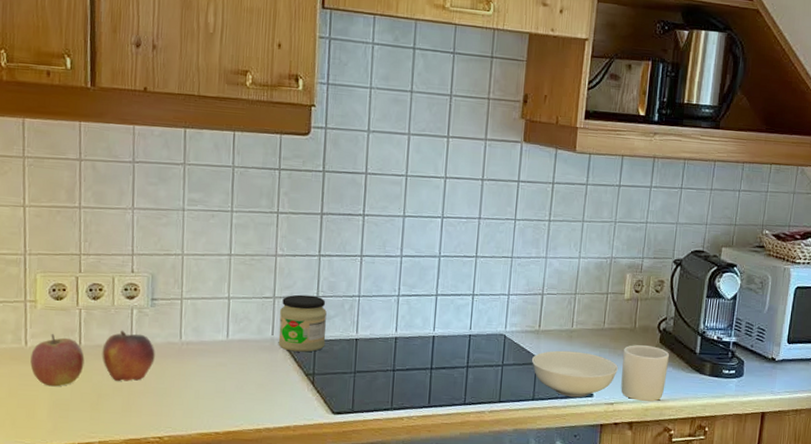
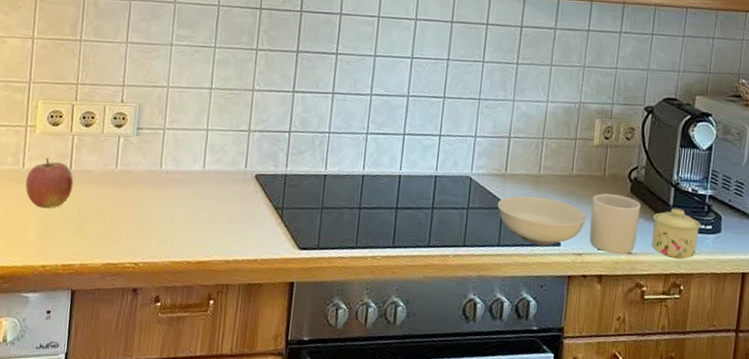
fruit: present [102,330,155,382] -> none [89,157,137,207]
jar: present [278,294,327,352] -> none [250,128,298,186]
sugar bowl: none [679,355,725,404] -> present [651,208,701,260]

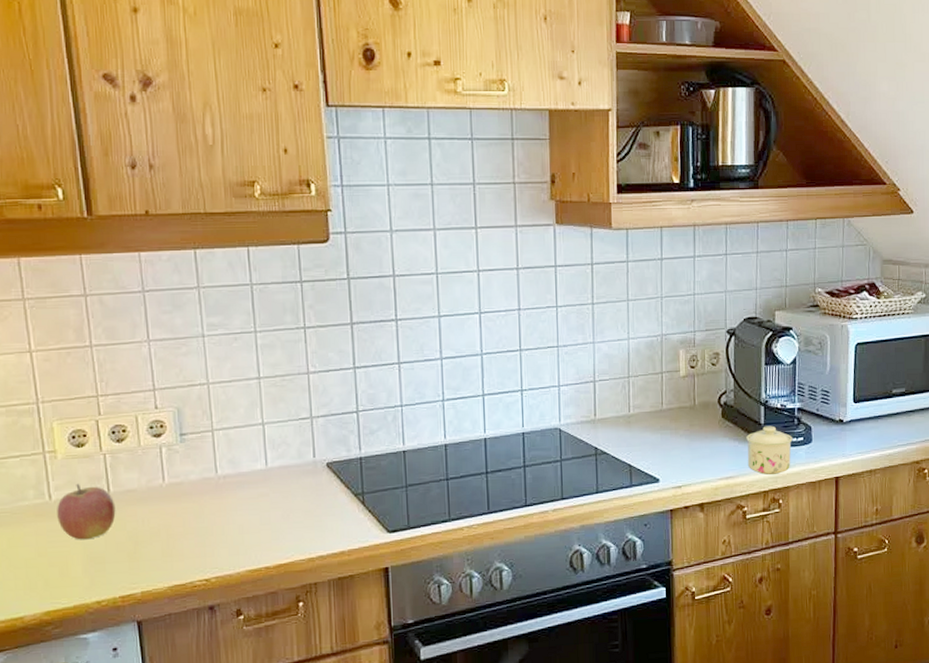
bowl: present [497,195,588,246] -> none [590,436,683,485]
mug: present [589,193,642,255] -> none [686,422,734,481]

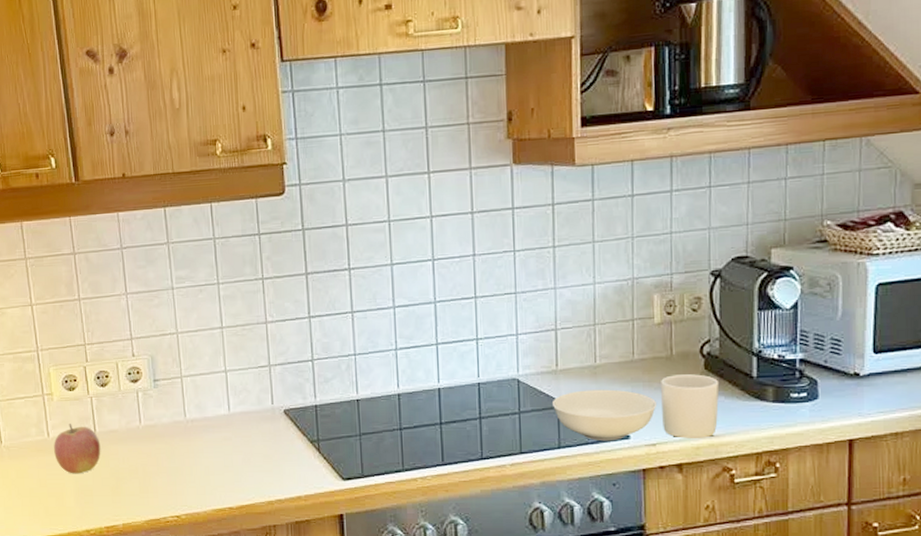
bowl: none [590,436,683,485] -> present [552,389,658,442]
mug: none [686,422,734,481] -> present [661,374,720,440]
sugar bowl: present [746,425,793,476] -> none [735,379,793,435]

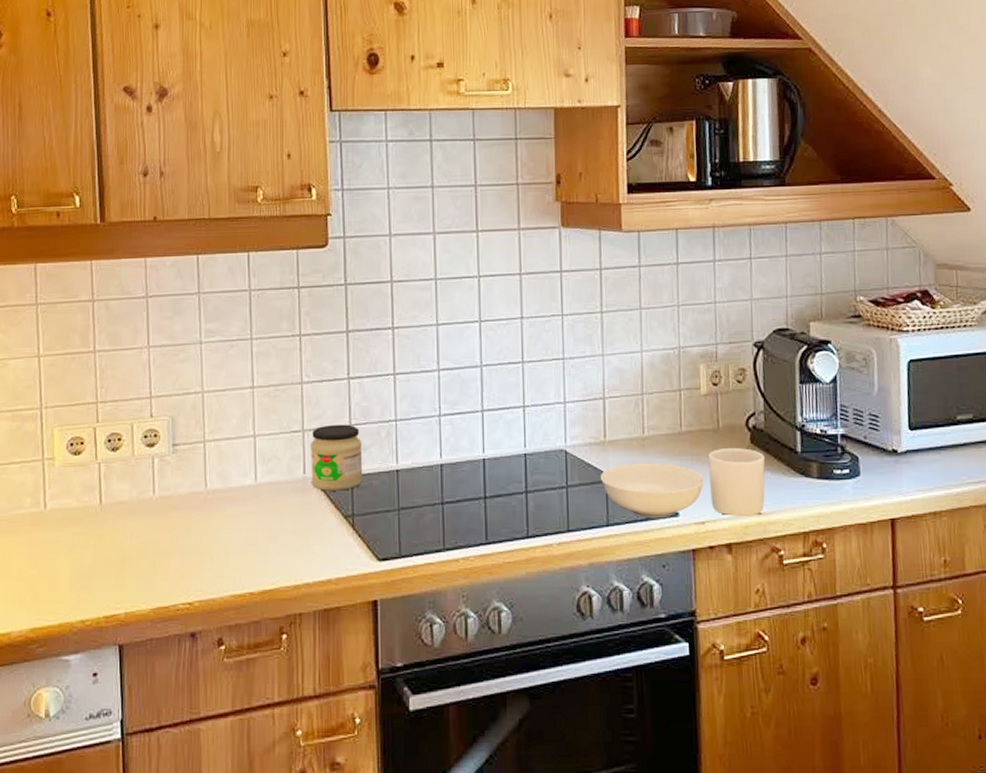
apple: present [54,424,101,474] -> none [50,494,106,553]
jar: none [276,359,326,419] -> present [309,424,363,491]

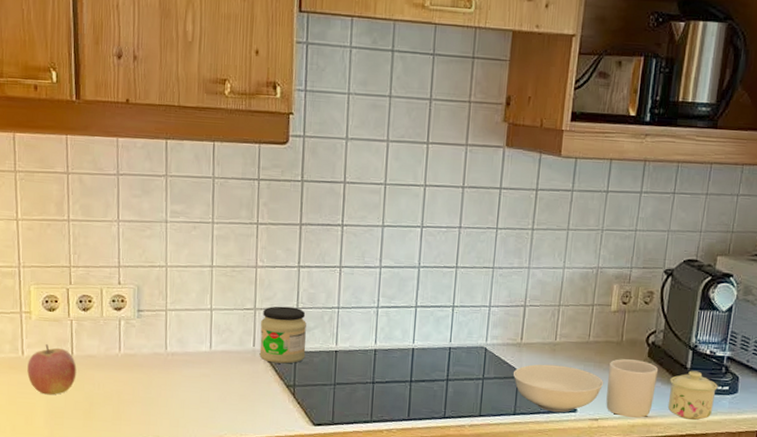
apple: none [50,494,106,553] -> present [27,344,77,395]
sugar bowl: none [780,454,837,514] -> present [667,370,718,421]

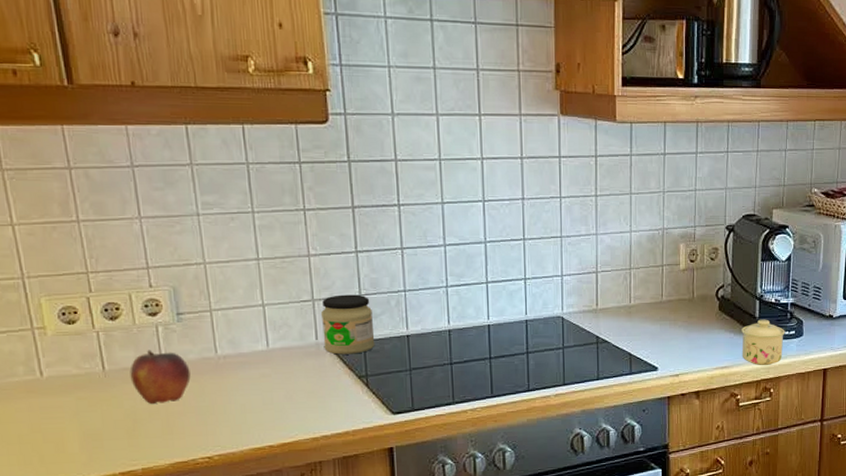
apple: present [27,344,77,395] -> none [49,361,112,417]
fruit: none [92,341,142,391] -> present [129,350,191,405]
bowl: present [513,364,604,413] -> none [592,327,681,373]
mug: present [606,359,659,419] -> none [684,314,730,370]

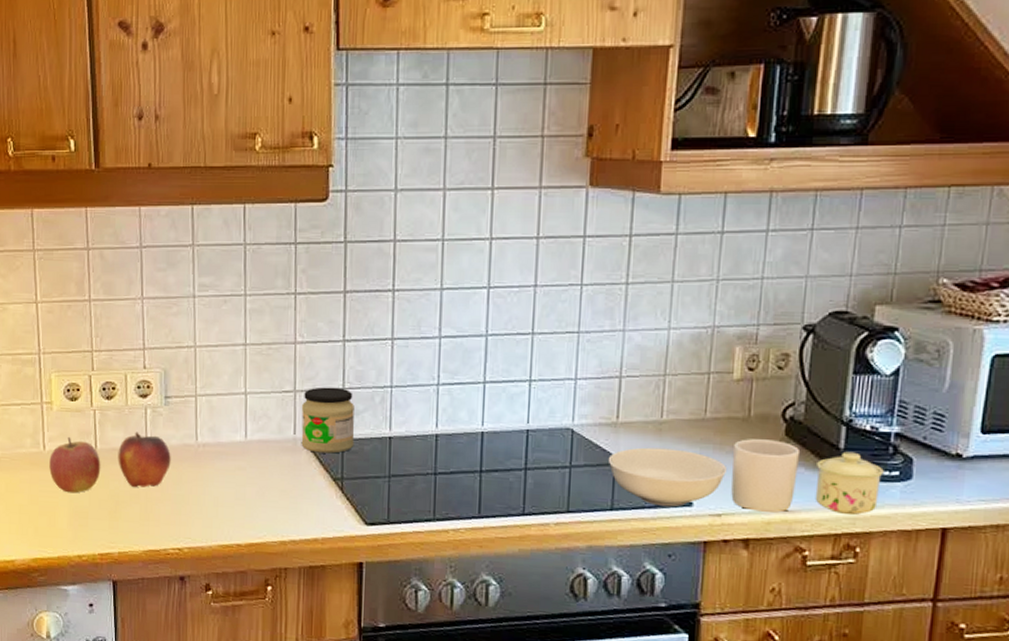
apple: none [49,361,112,417] -> present [49,437,101,494]
bowl: none [592,327,681,373] -> present [608,447,728,507]
mug: none [684,314,730,370] -> present [731,439,801,514]

